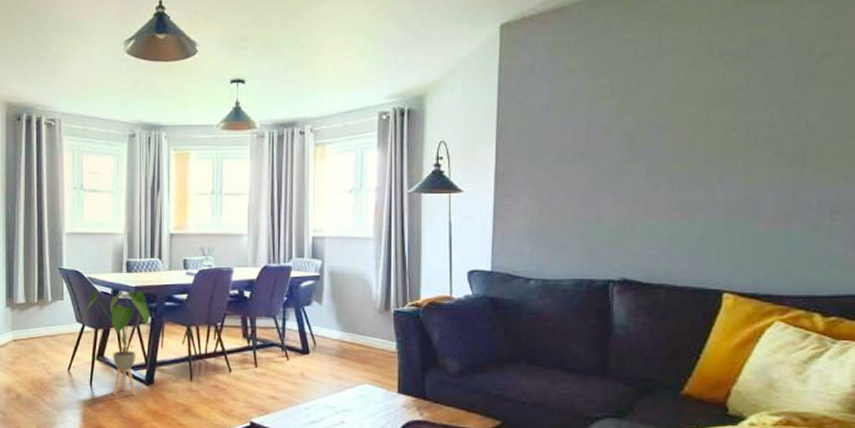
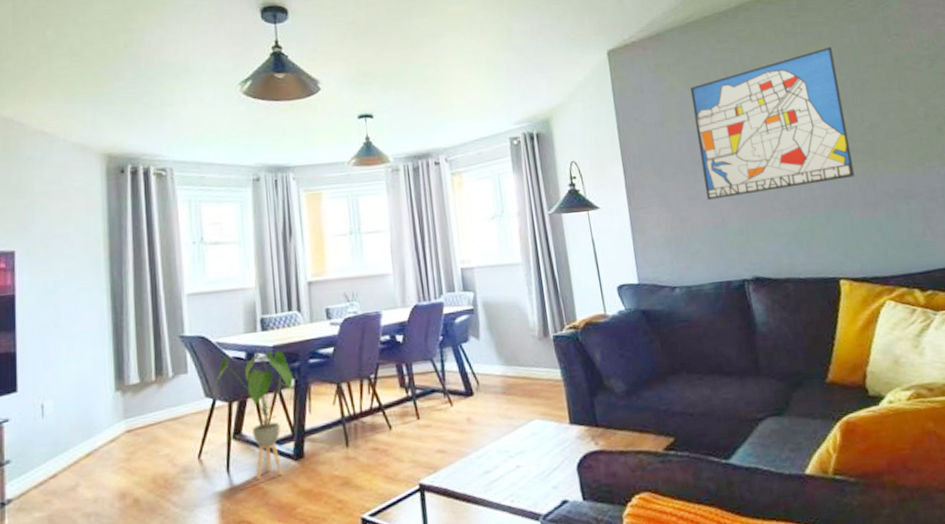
wall art: none [584,29,779,194] -> present [690,46,855,200]

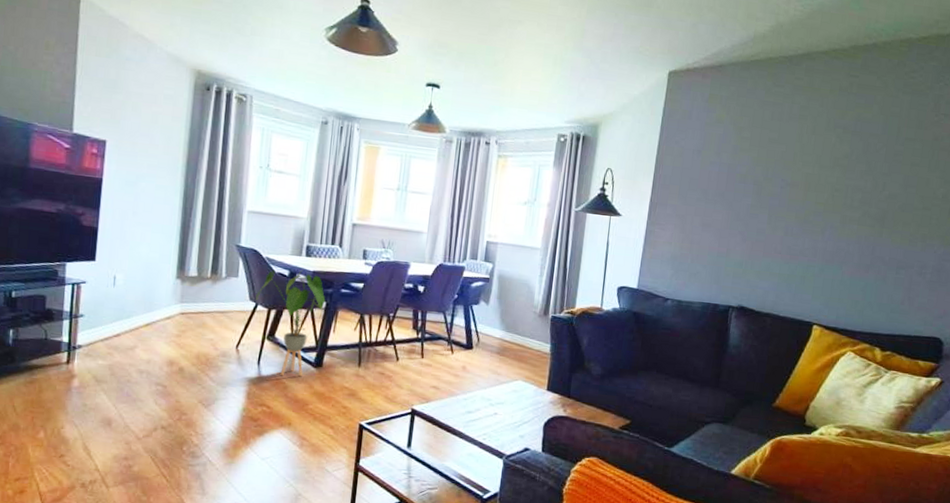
wall art: present [690,46,855,200] -> none [719,112,879,239]

